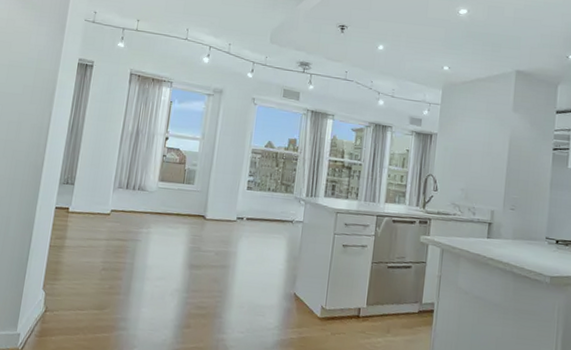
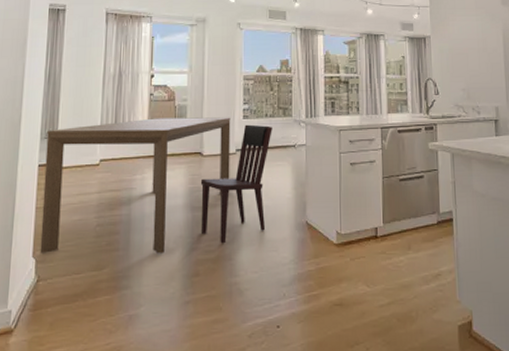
dining table: none [49,176,235,303] -> present [40,117,231,254]
dining chair: none [195,195,274,302] -> present [200,124,272,243]

